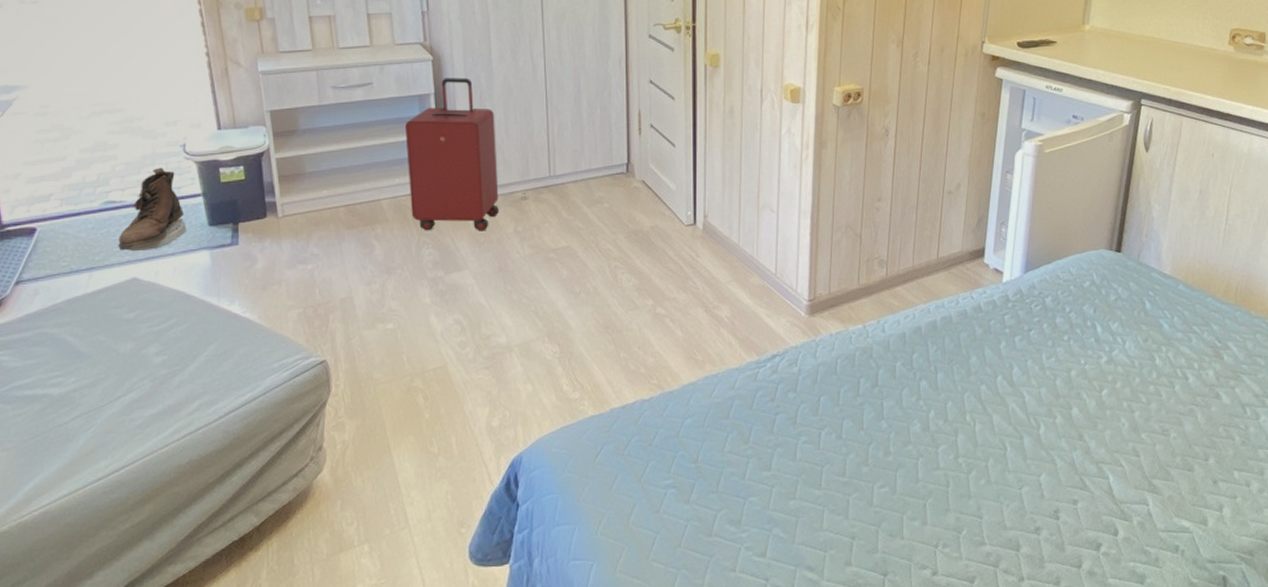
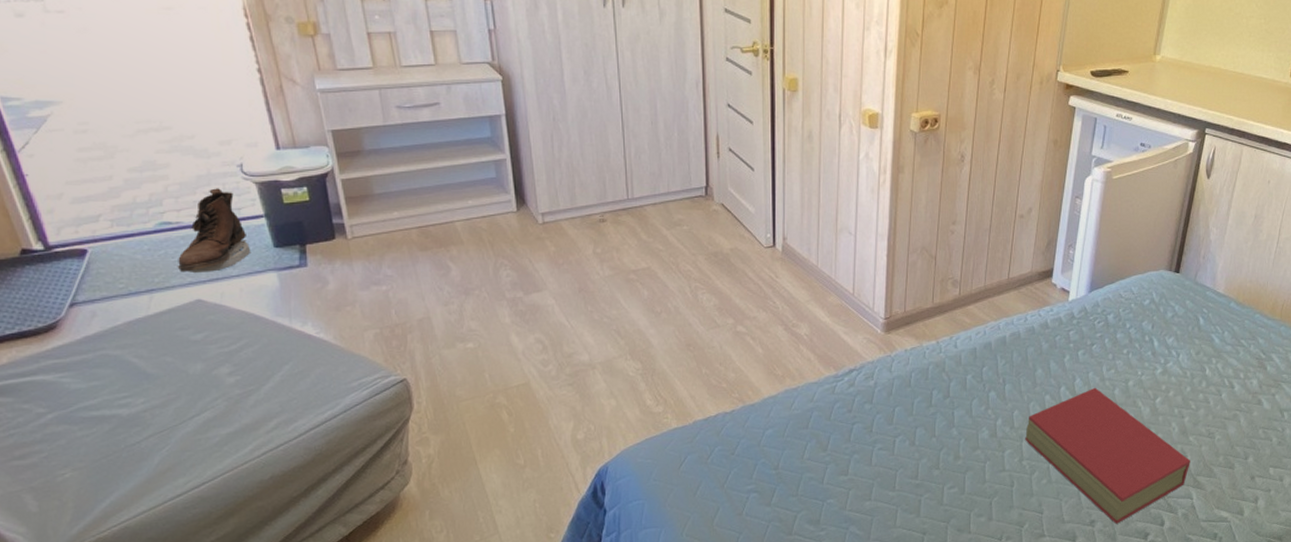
suitcase: present [405,78,500,231] -> none [477,99,578,253]
book: none [960,377,1144,532] -> present [1025,387,1190,524]

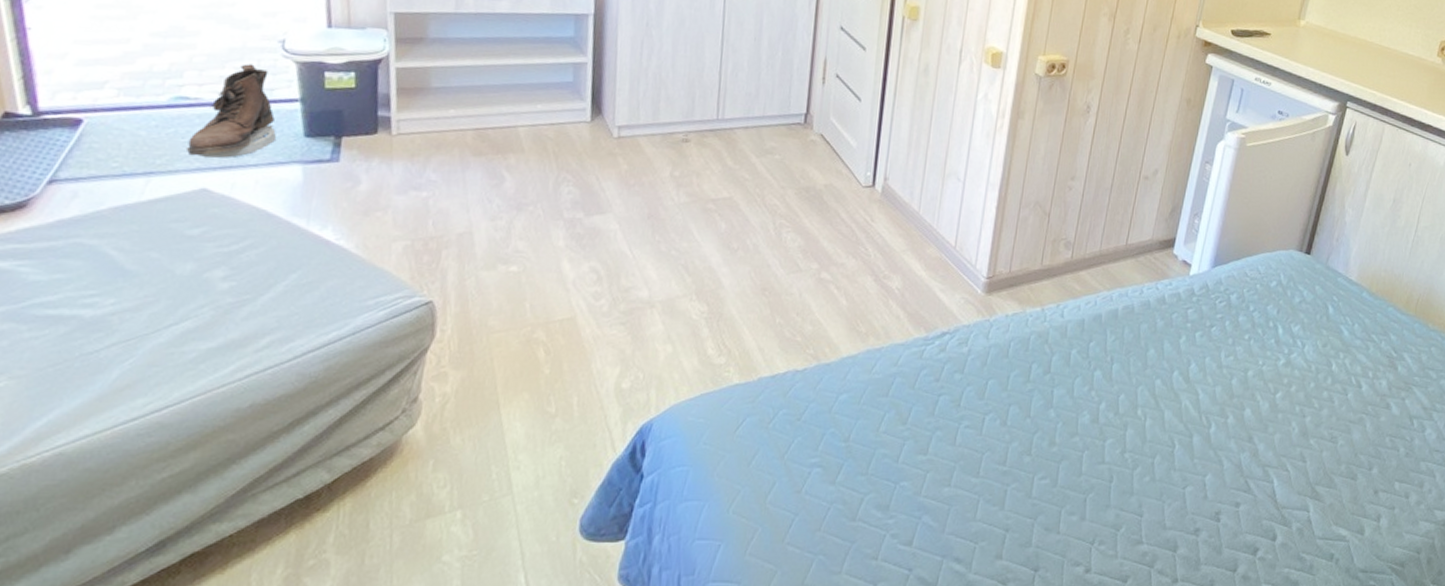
book: present [1025,387,1190,524] -> none [1130,375,1310,535]

